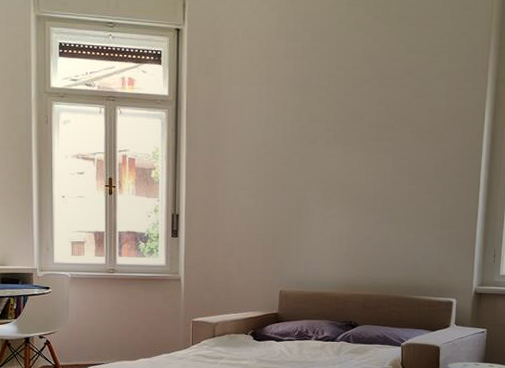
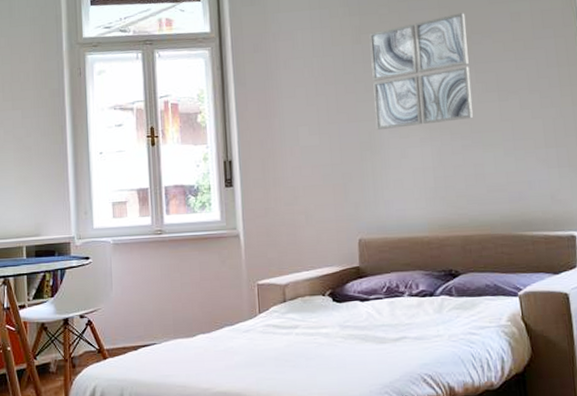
wall art: none [304,103,392,200] -> present [369,13,473,130]

